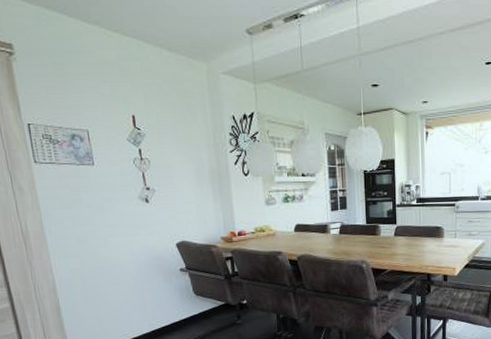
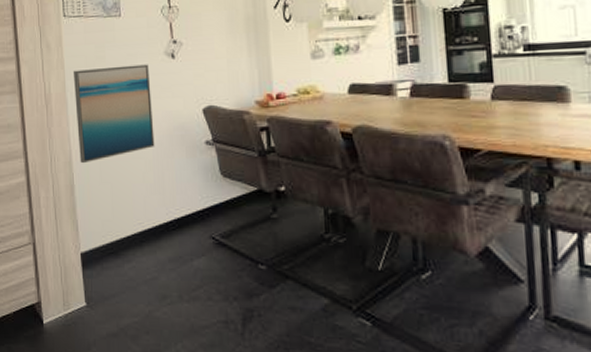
wall art: none [49,207,135,290] -> present [73,64,155,164]

